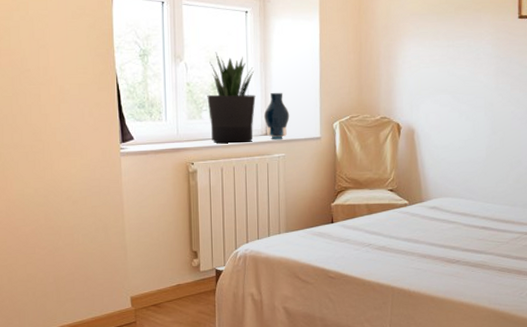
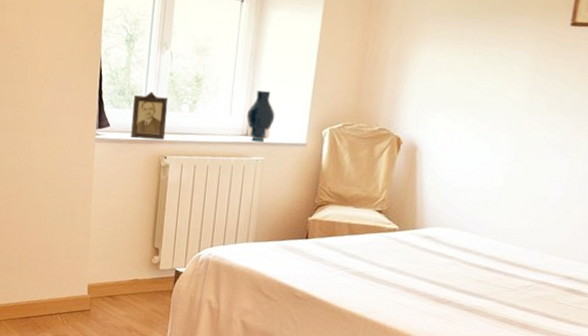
photo frame: none [154,102,190,148] -> present [131,92,168,140]
planter: present [207,52,256,144] -> none [188,42,242,142]

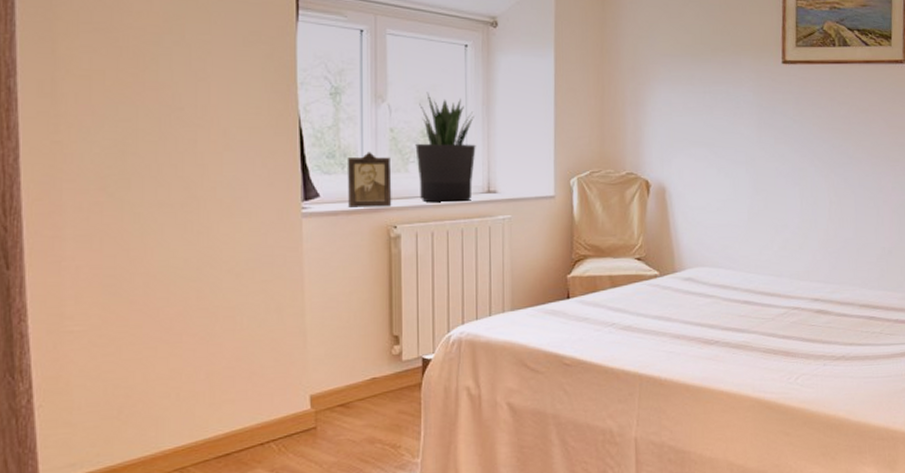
planter: none [188,42,242,142] -> present [415,92,476,203]
vase: present [247,91,275,142] -> none [486,143,518,199]

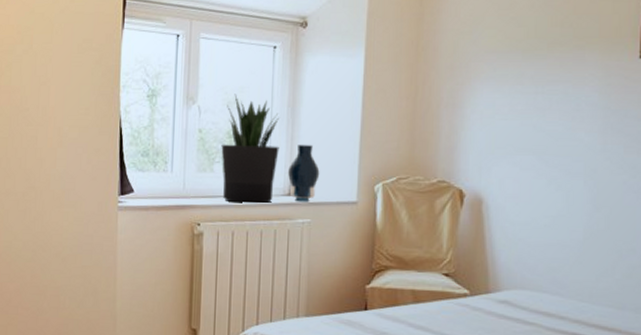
photo frame: present [347,152,392,208] -> none [158,151,198,205]
vase: none [486,143,518,199] -> present [288,145,320,202]

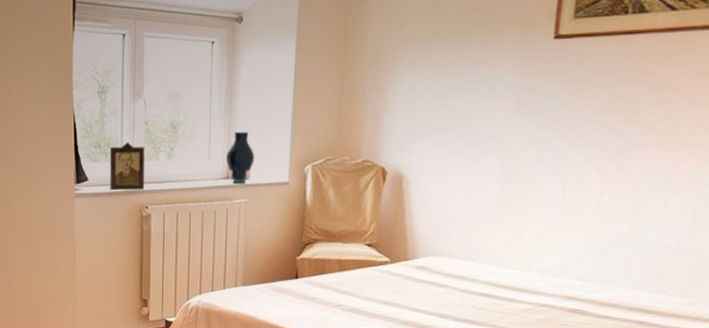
photo frame: none [158,151,198,205] -> present [109,142,145,190]
planter: present [221,94,279,204] -> none [165,87,218,187]

